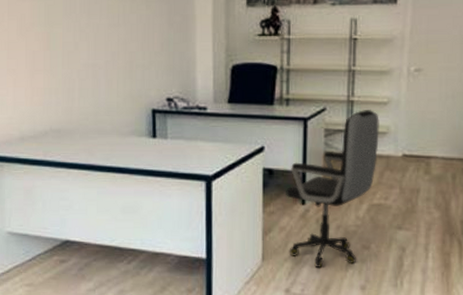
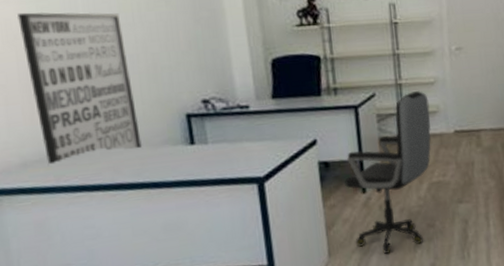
wall art: none [30,9,114,141] -> present [18,12,143,165]

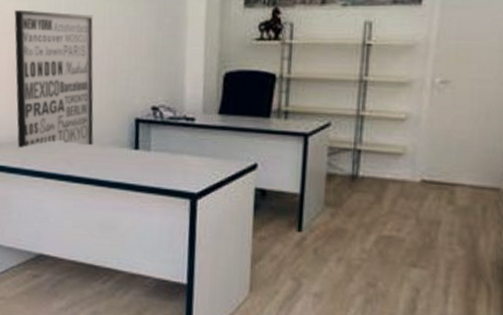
office chair: present [345,90,432,254] -> none [280,125,394,304]

